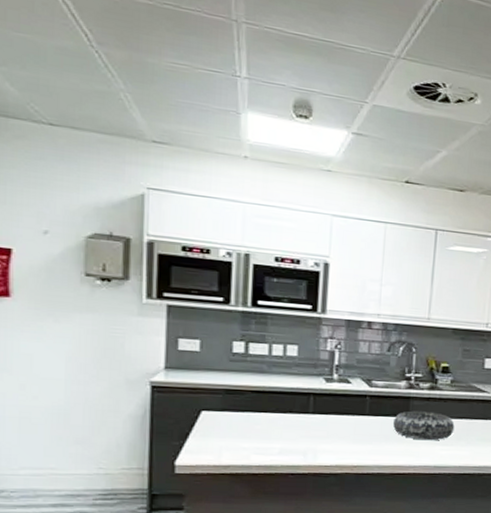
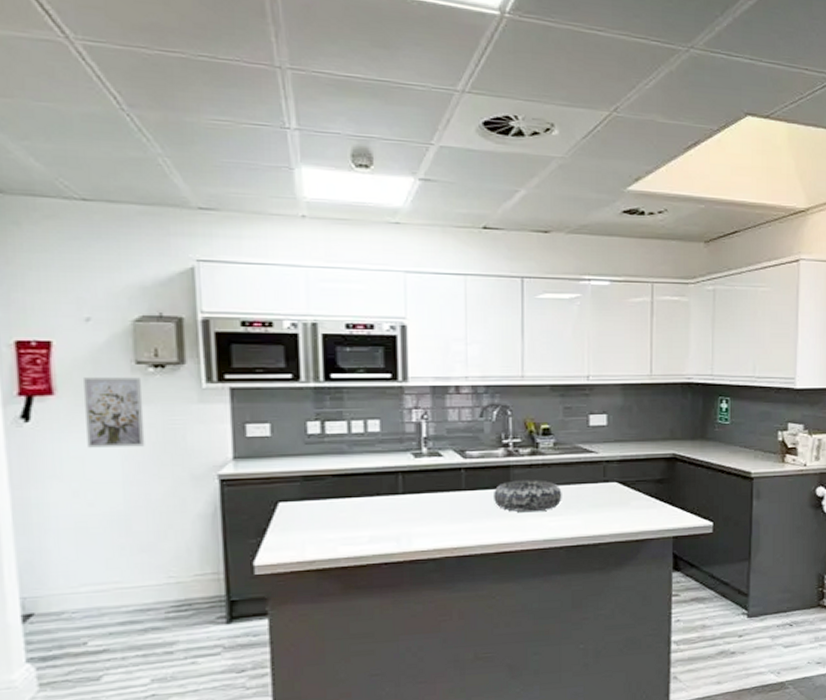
wall art: none [36,284,90,350] -> present [82,377,145,448]

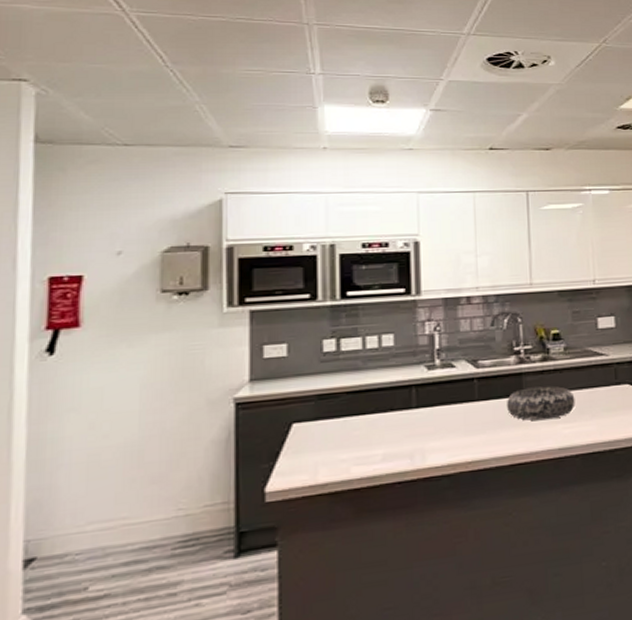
wall art: present [82,377,145,448] -> none [108,305,166,378]

